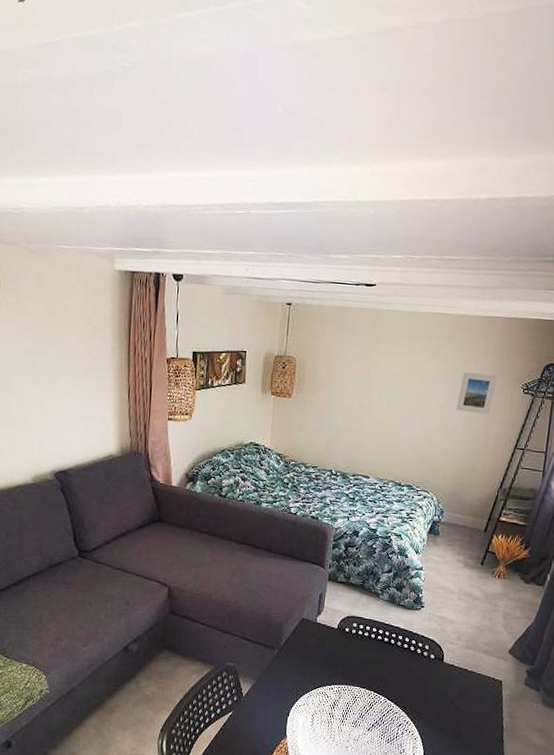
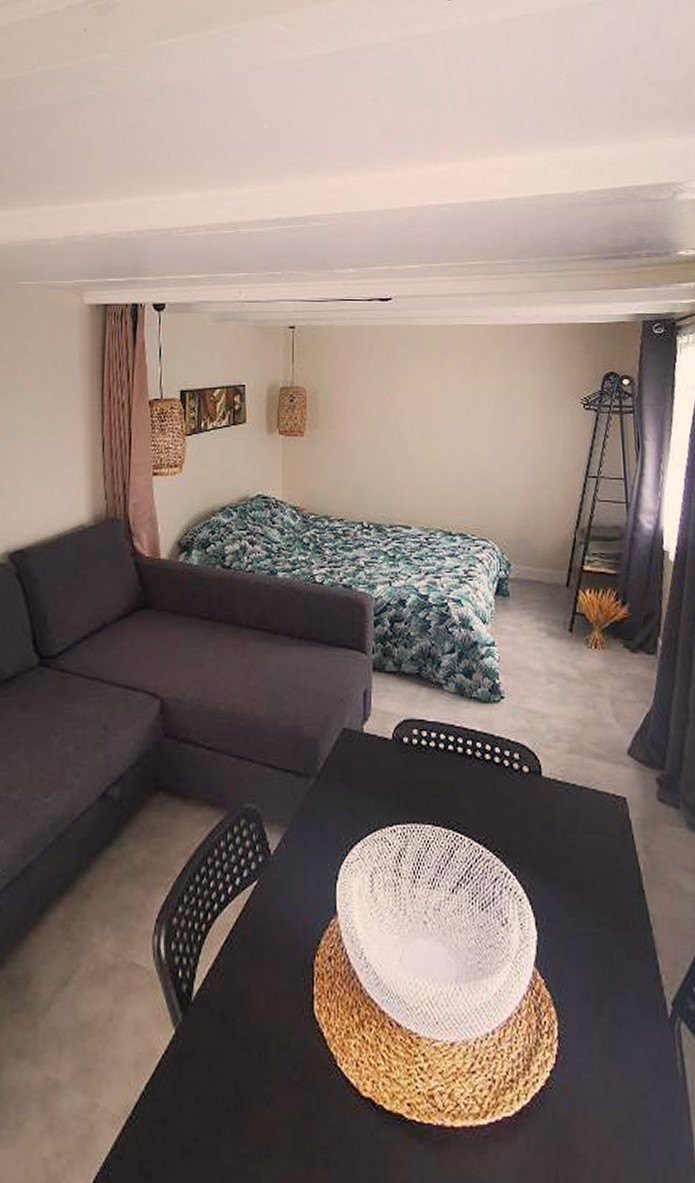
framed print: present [456,372,498,415] -> none [506,390,551,438]

